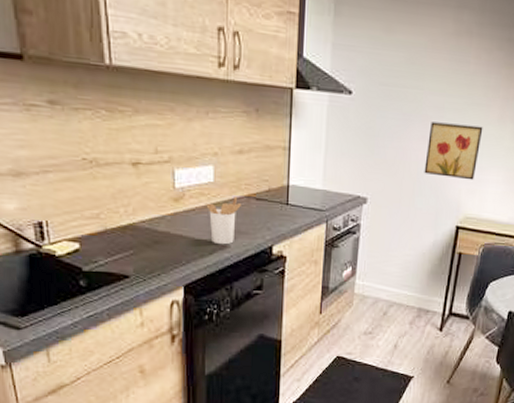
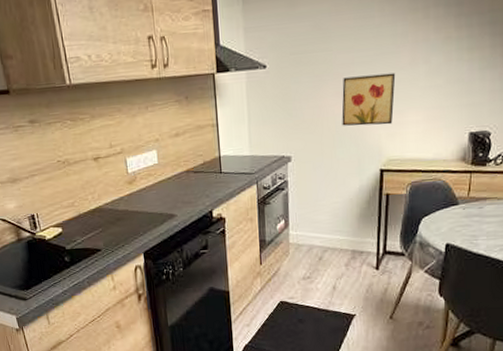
utensil holder: present [206,197,241,245] -> none [154,173,182,215]

